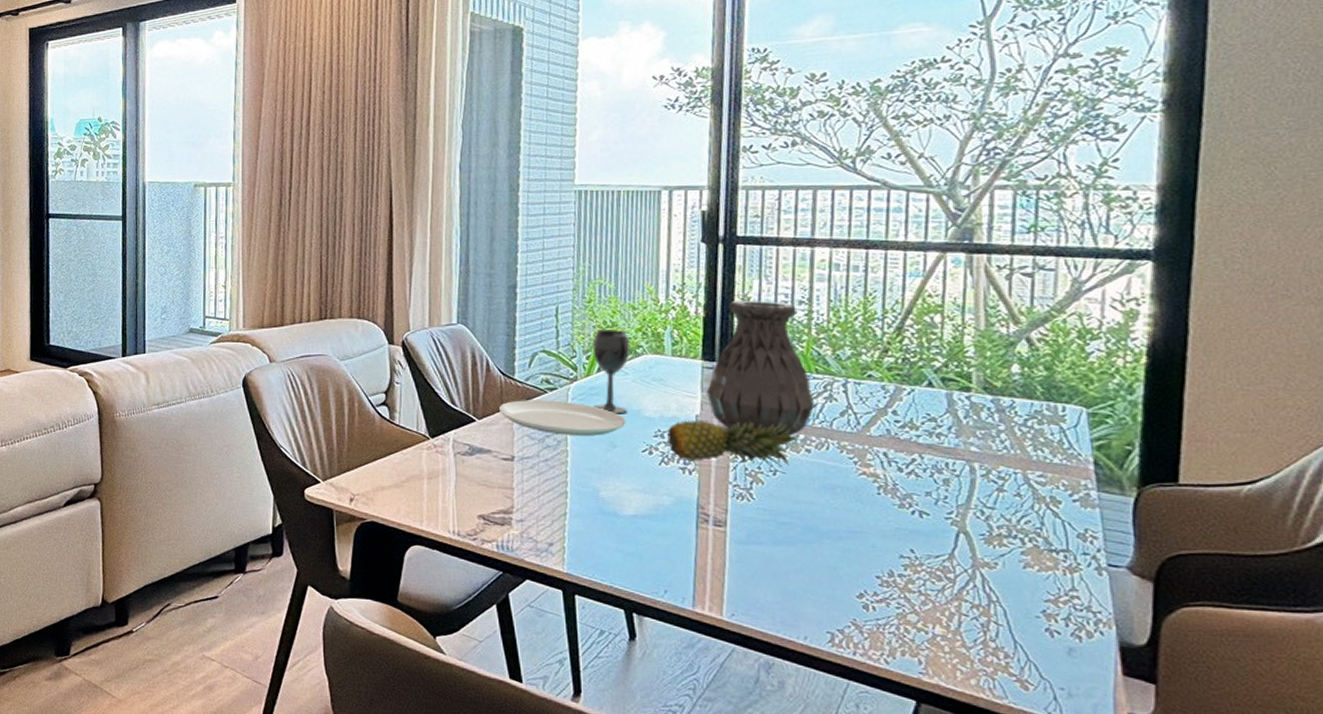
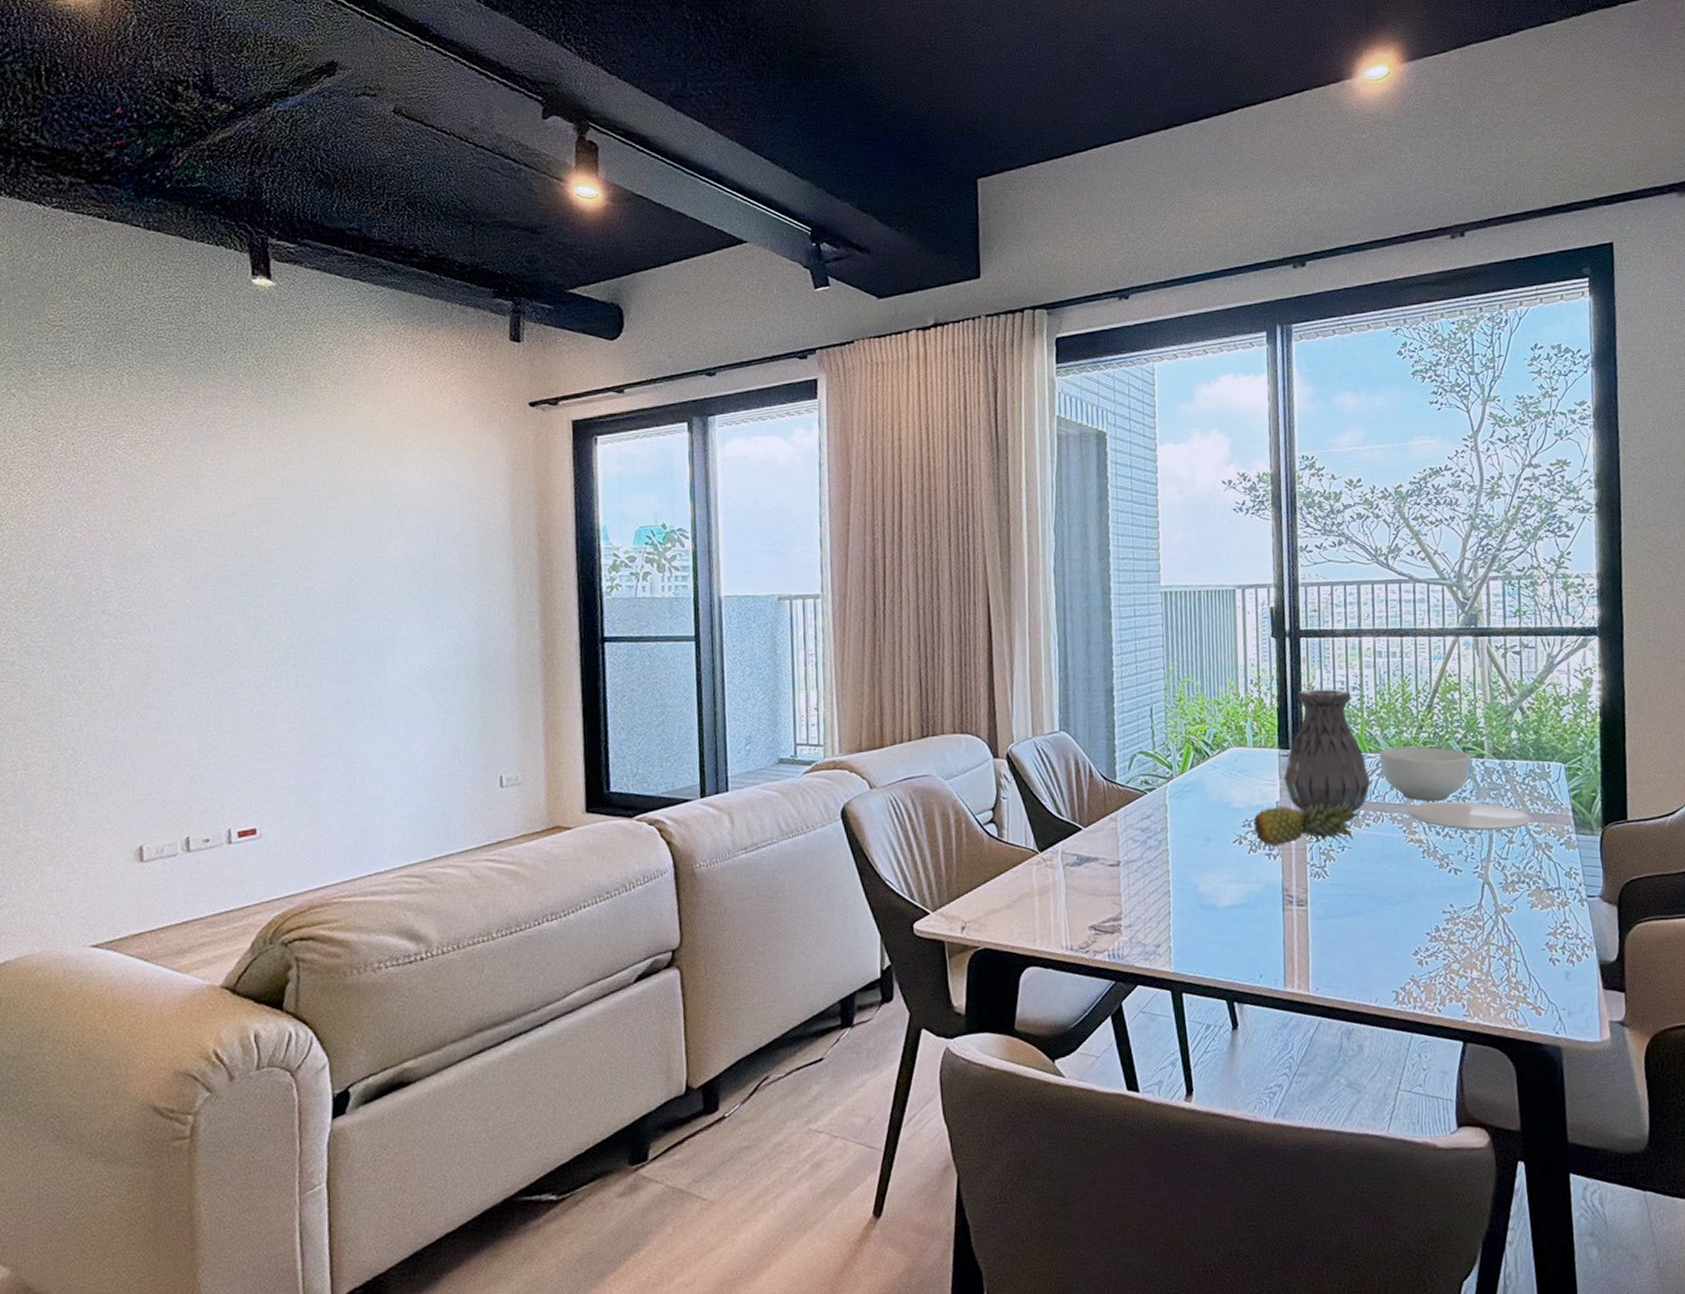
plate: present [498,400,626,435] -> none [1102,800,1218,834]
wine glass: present [592,328,631,414] -> none [1184,725,1219,809]
bowl: none [828,370,953,434] -> present [1379,746,1472,802]
plate: none [860,434,1033,476] -> present [1407,801,1532,831]

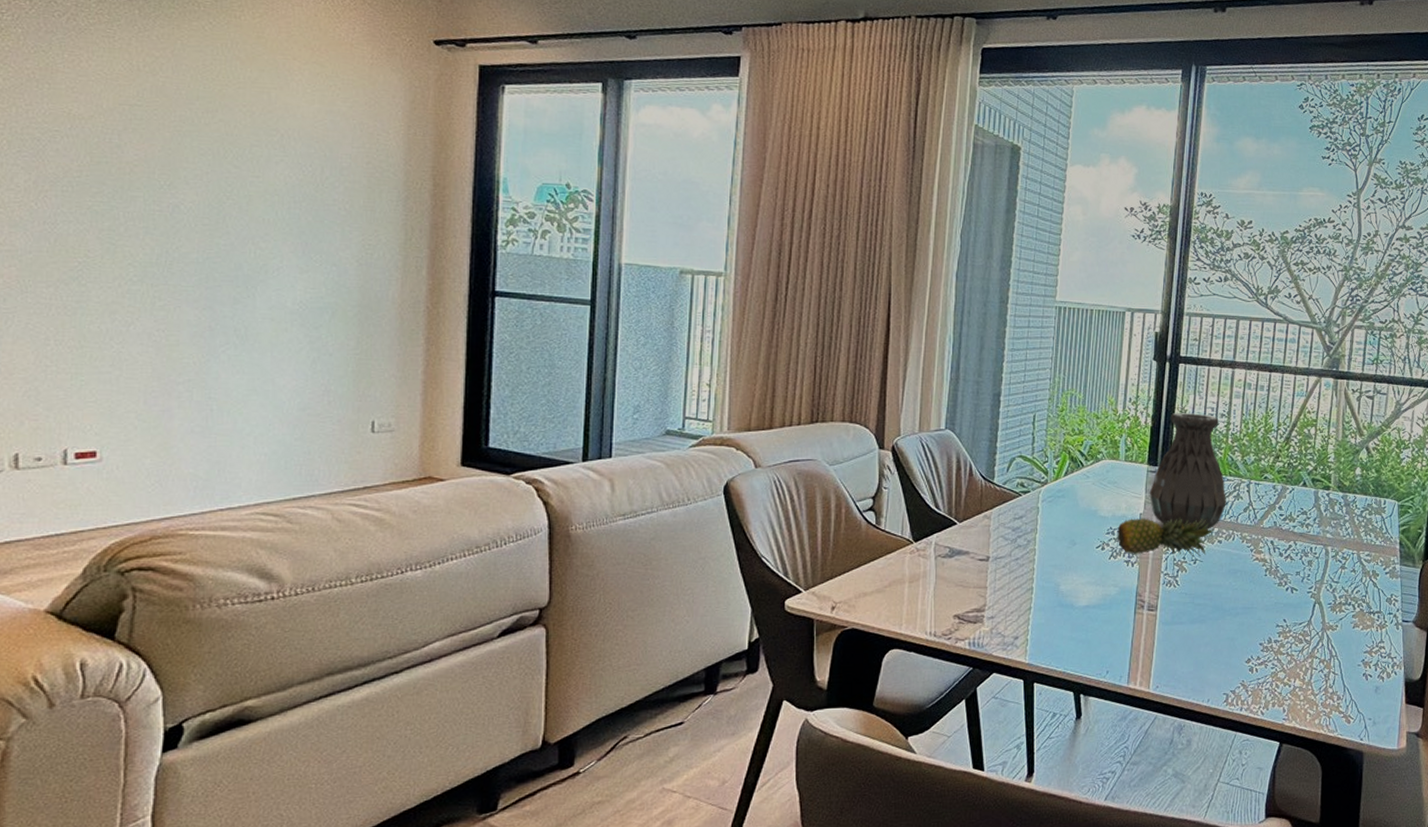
bowl: present [1379,746,1472,802] -> none [1238,473,1319,525]
plate: present [1407,801,1532,831] -> none [1256,526,1364,557]

